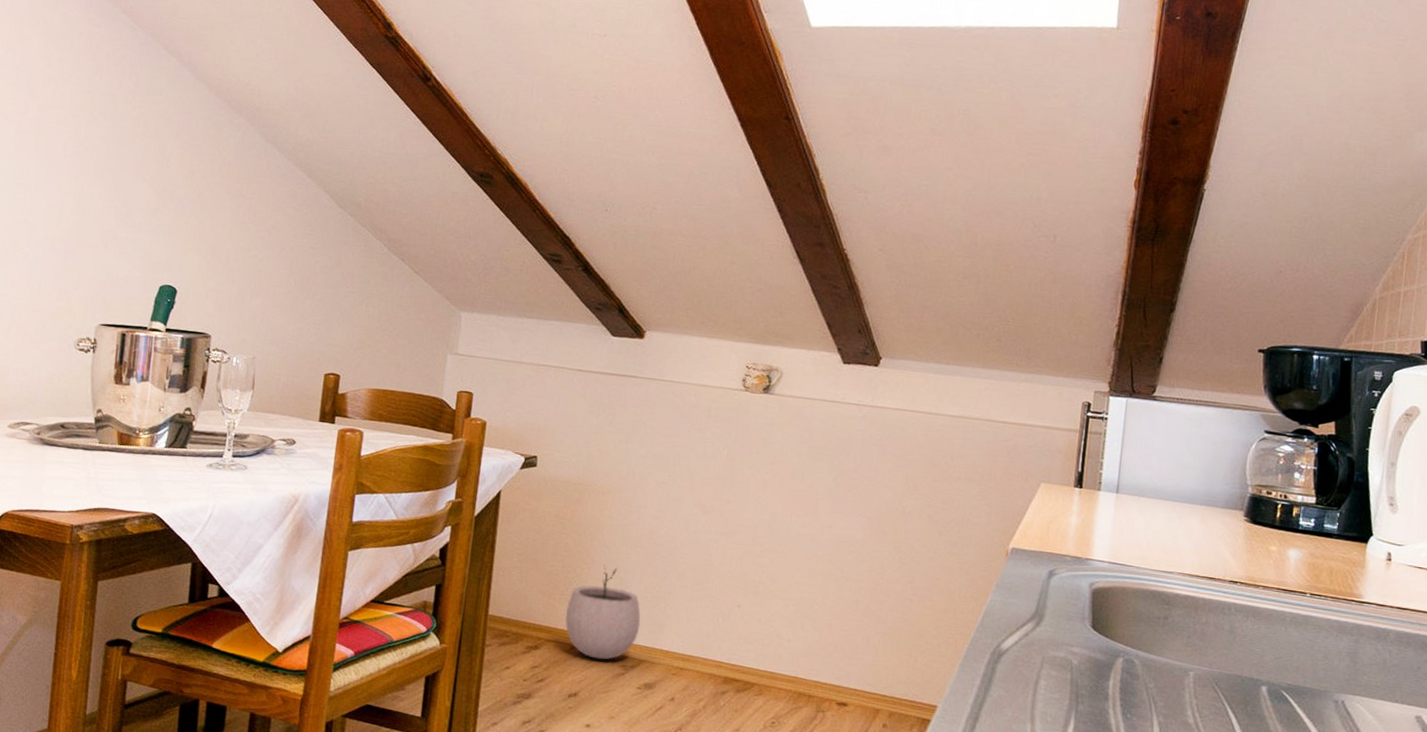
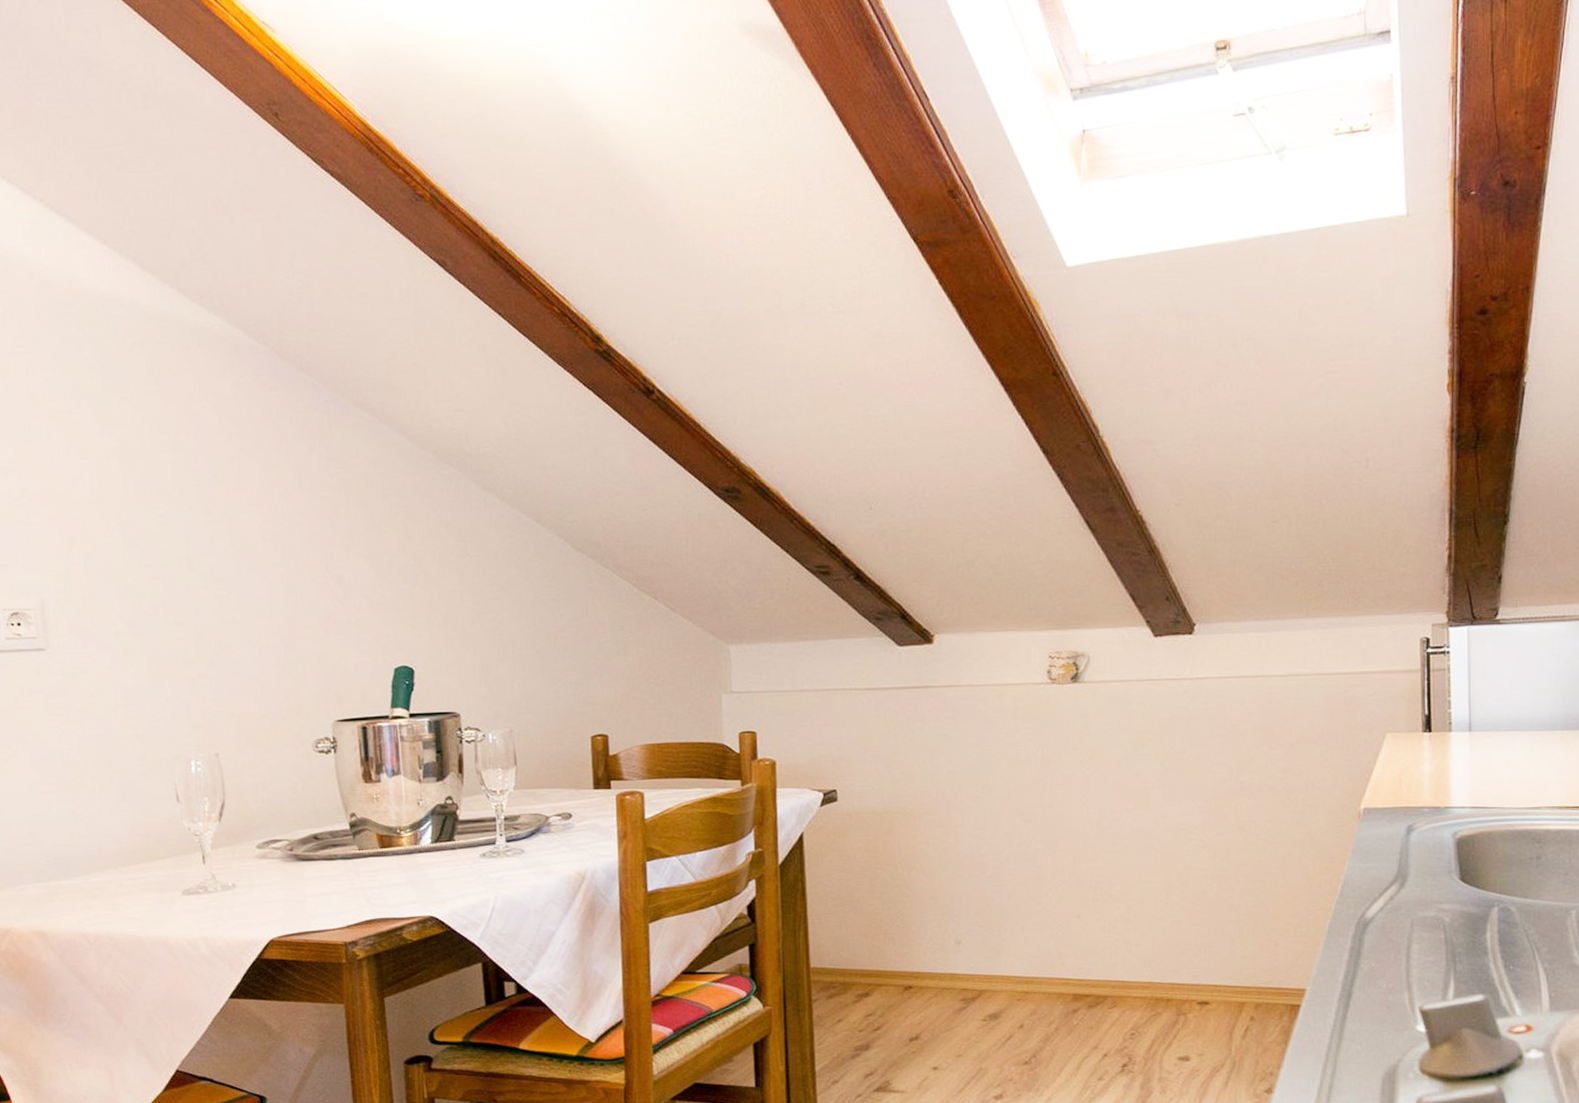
plant pot: present [565,564,641,660] -> none [893,895,975,997]

